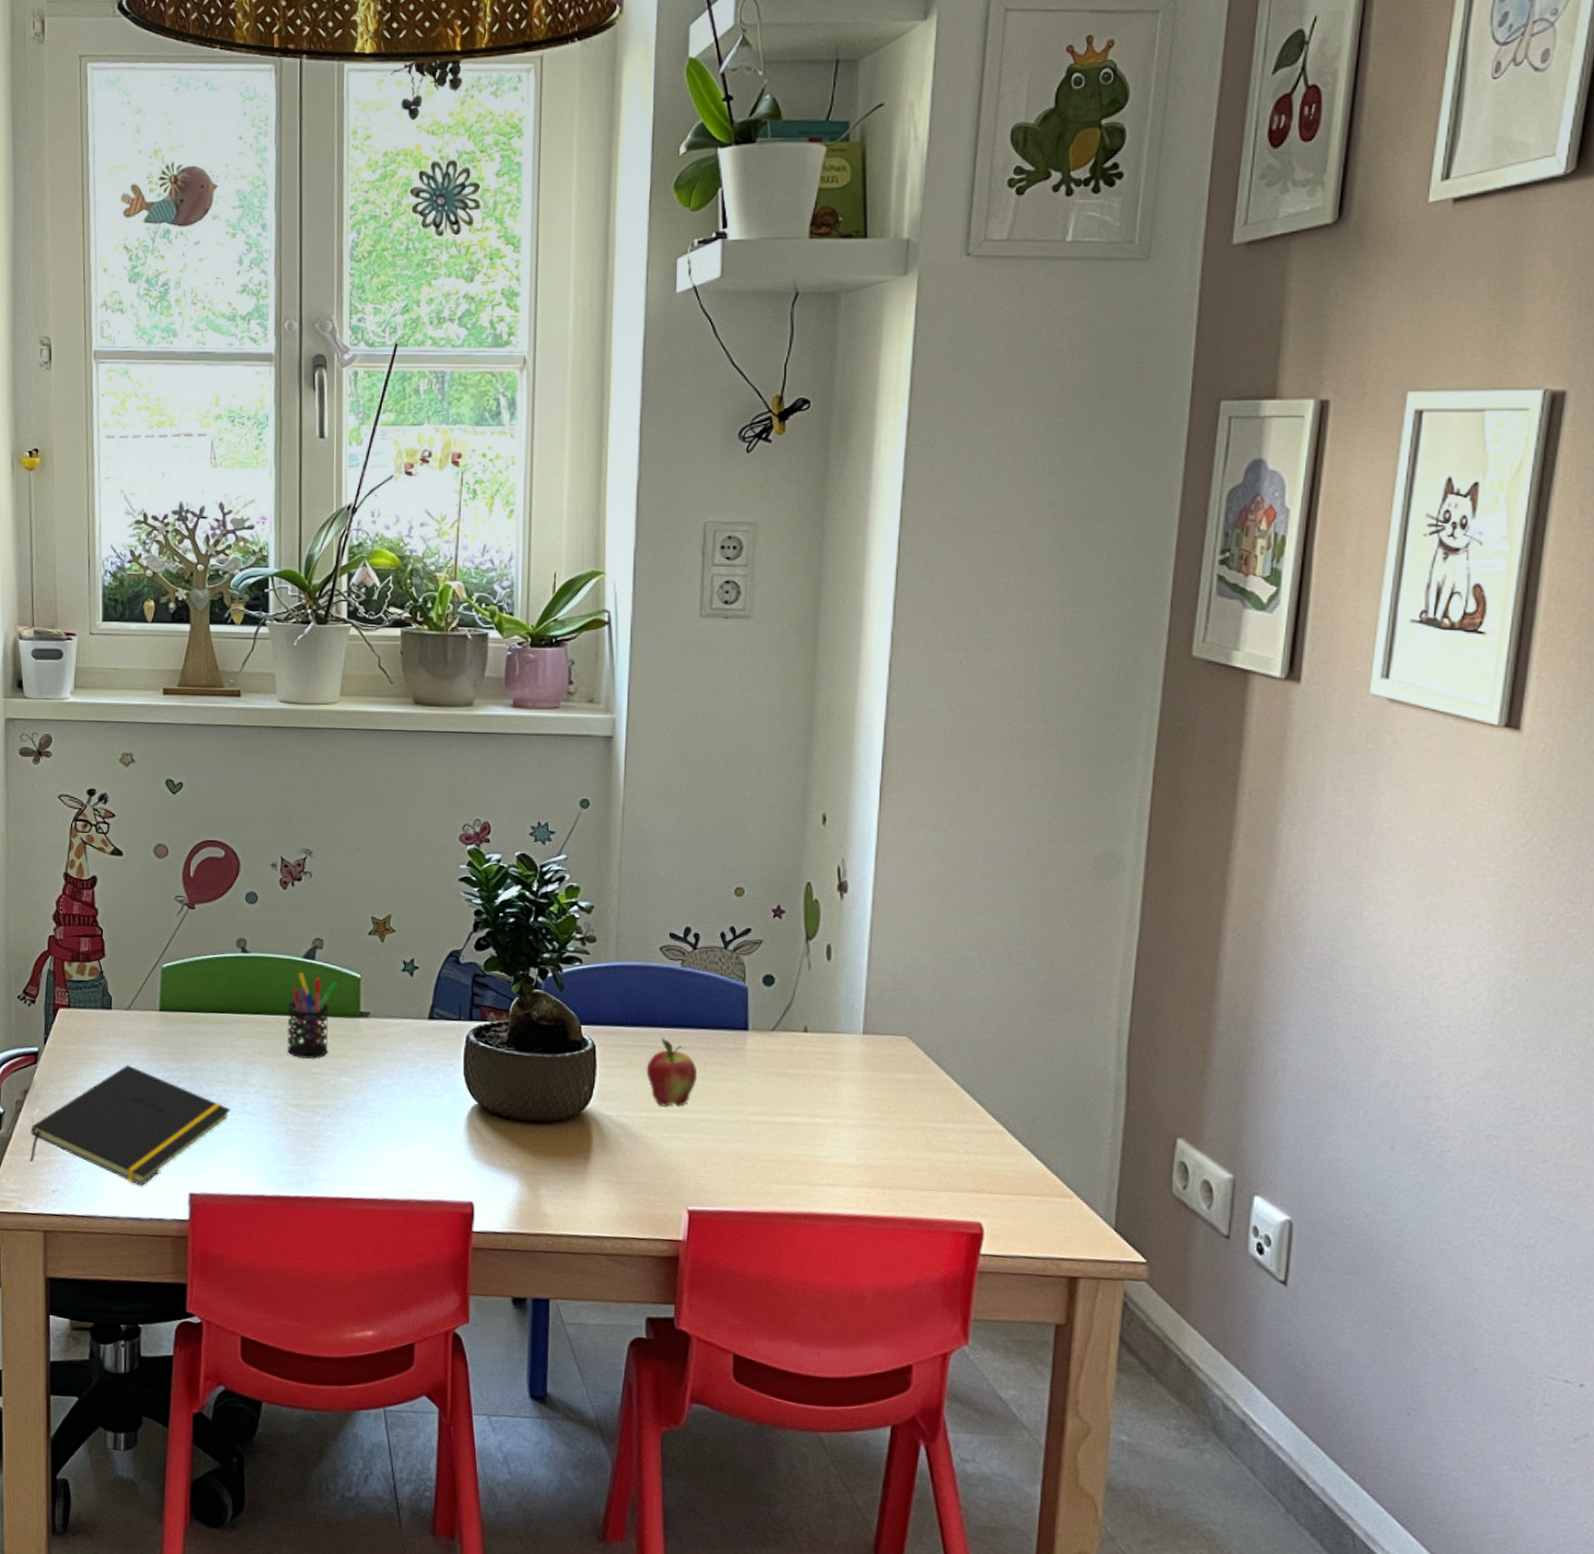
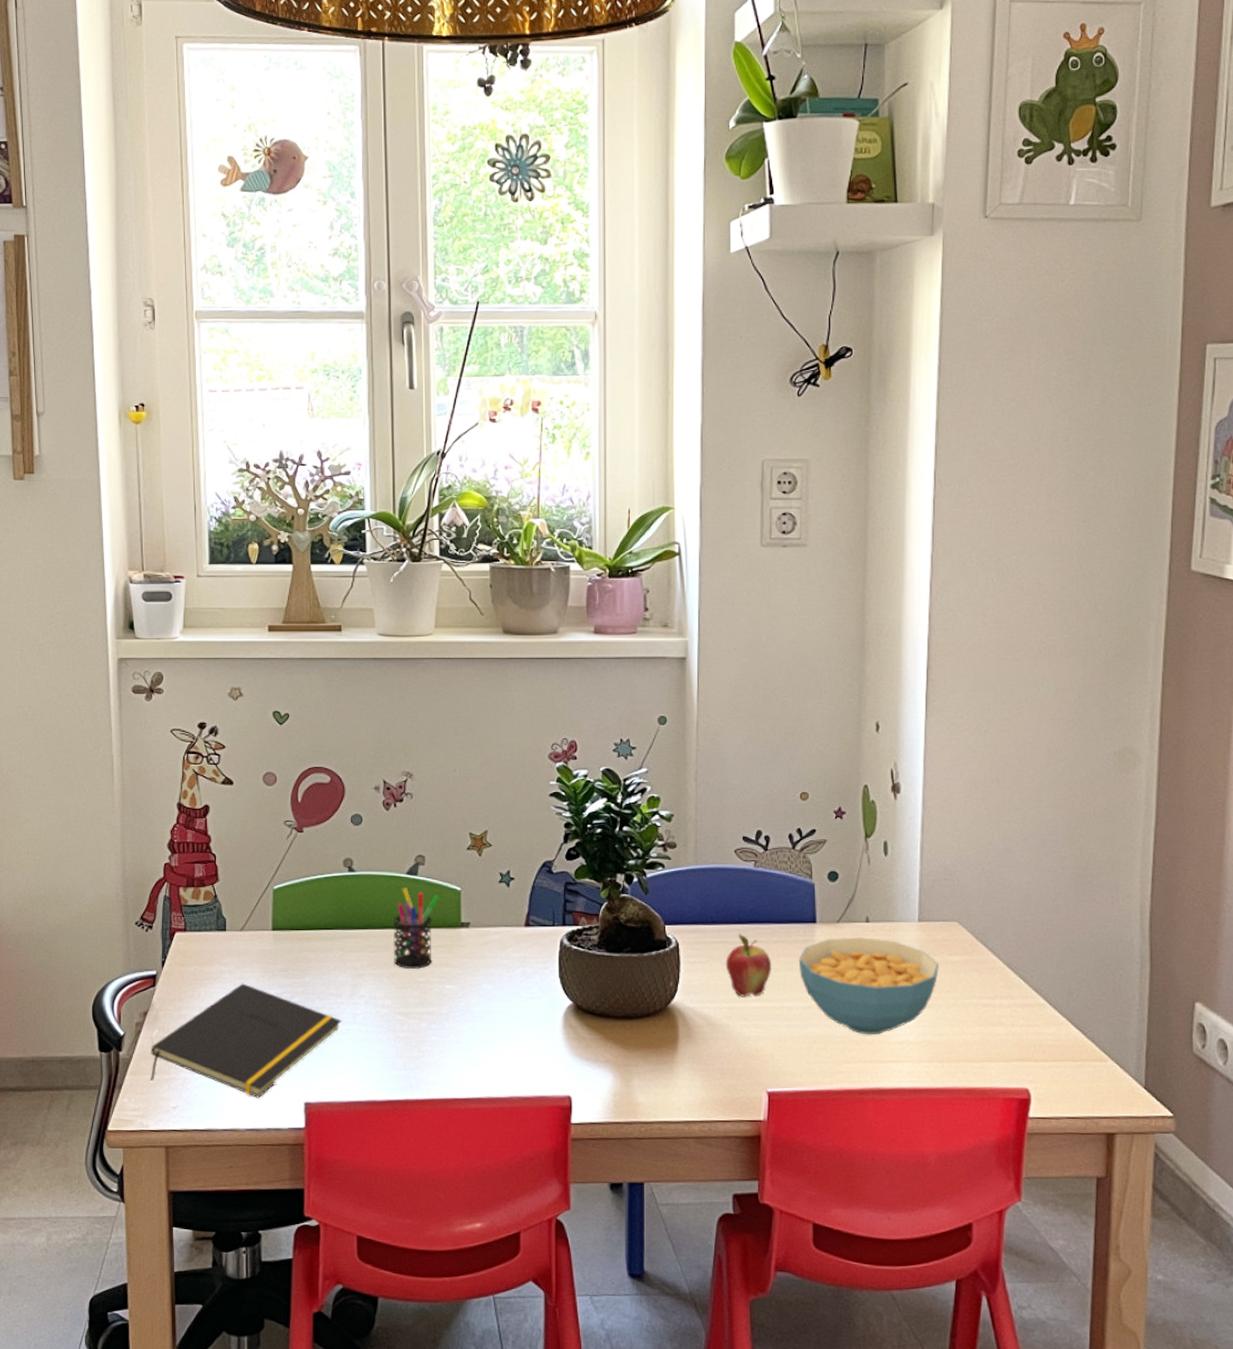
cereal bowl: none [727,1047,884,1155] -> present [798,936,939,1035]

